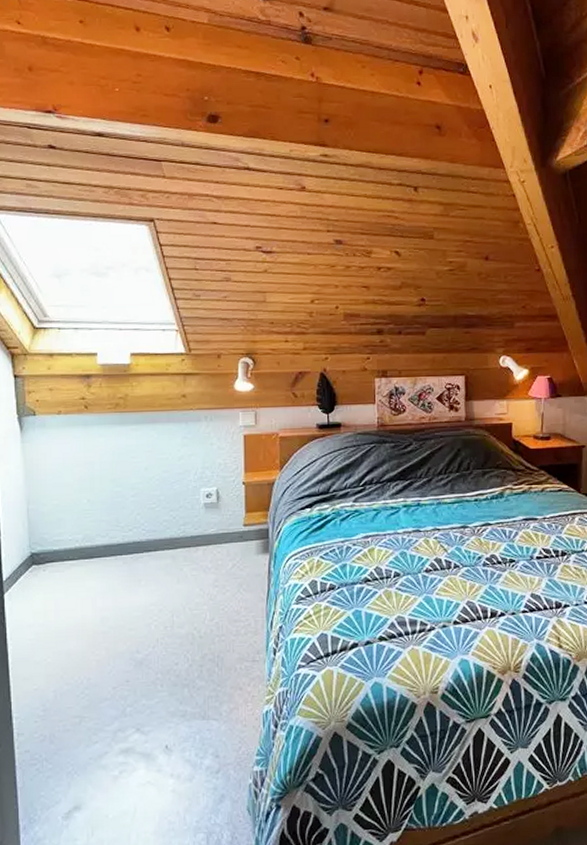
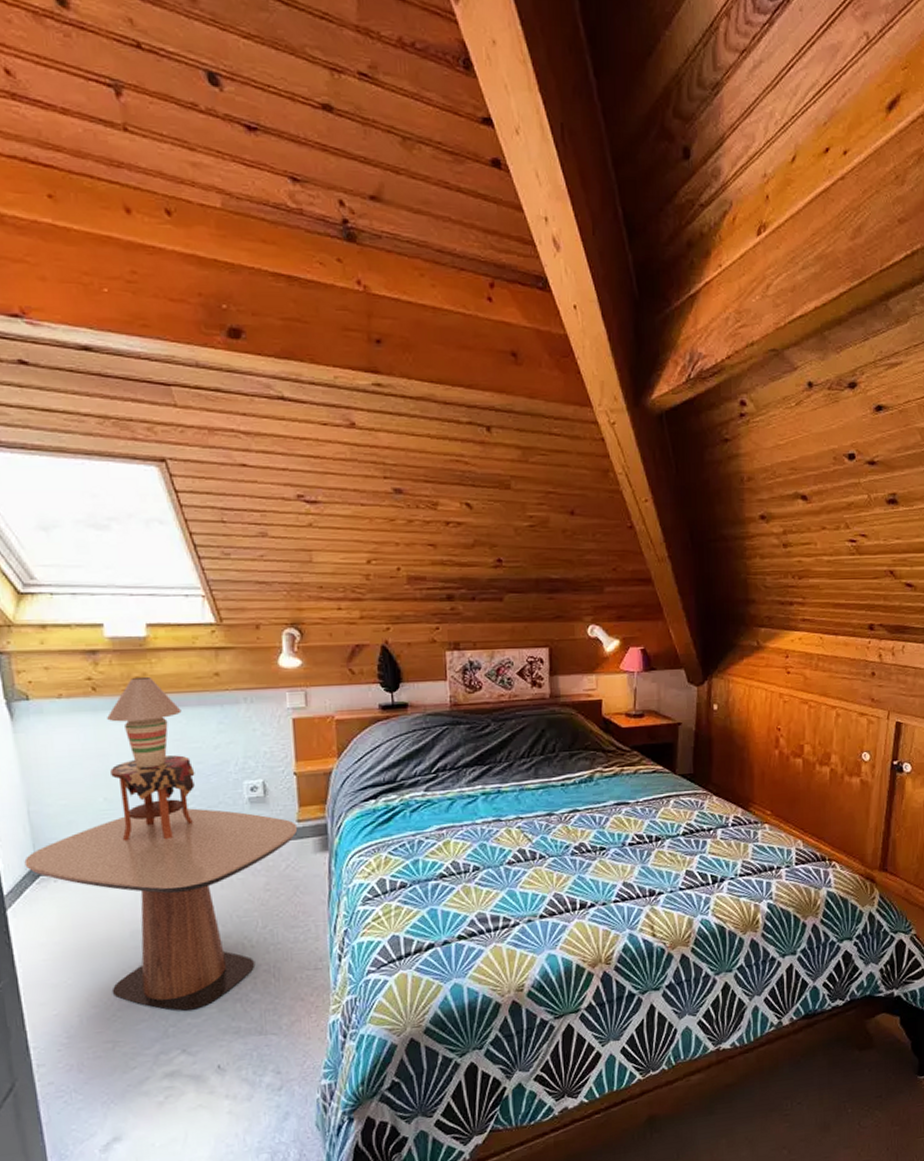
side table: none [21,510,244,693] -> present [24,807,298,1011]
table lamp: none [94,397,162,538] -> present [107,676,195,841]

